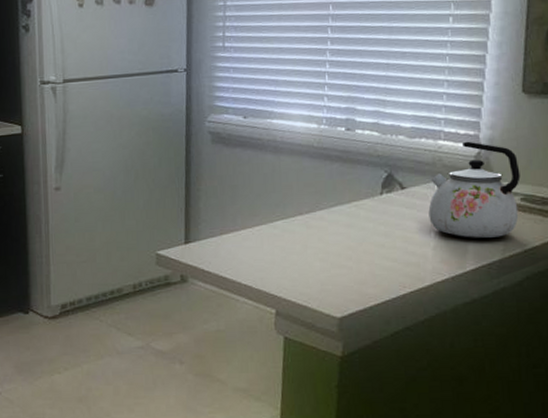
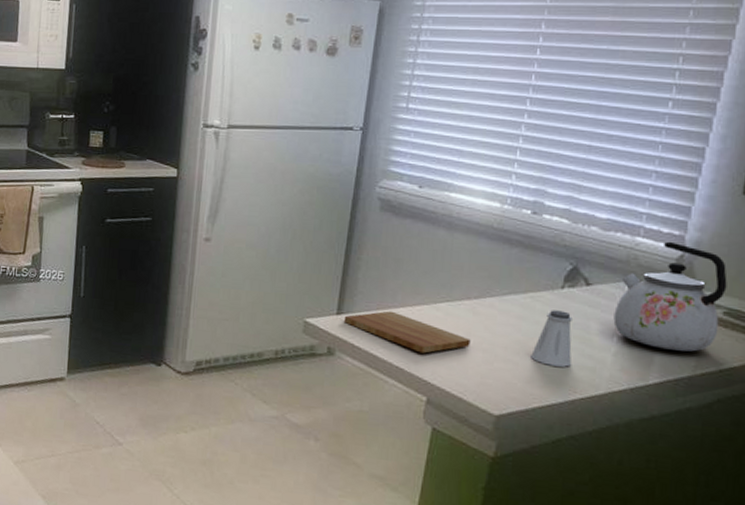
cutting board: none [192,234,308,270] -> present [343,310,471,354]
saltshaker: none [362,215,398,266] -> present [531,310,572,367]

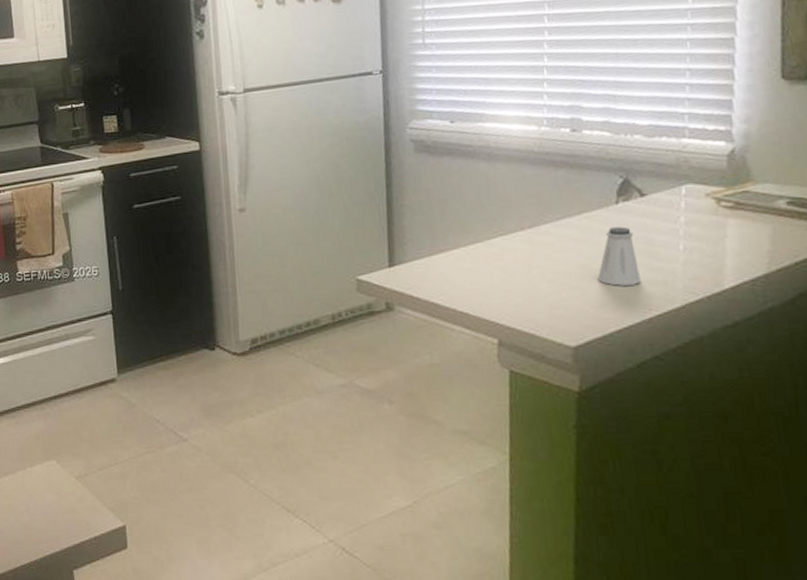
cutting board: present [343,310,471,354] -> none [397,254,533,294]
kettle: present [613,241,728,352] -> none [674,138,786,251]

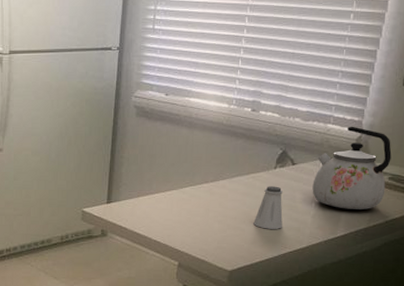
kettle: none [674,138,786,251] -> present [312,126,392,209]

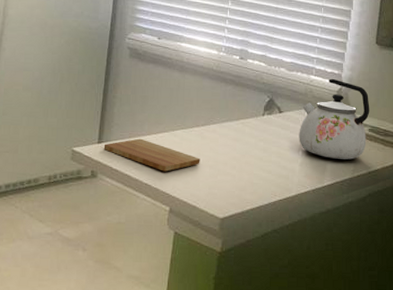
cutting board: none [112,197,209,228] -> present [103,138,200,172]
saltshaker: present [253,186,283,229] -> none [244,132,272,176]

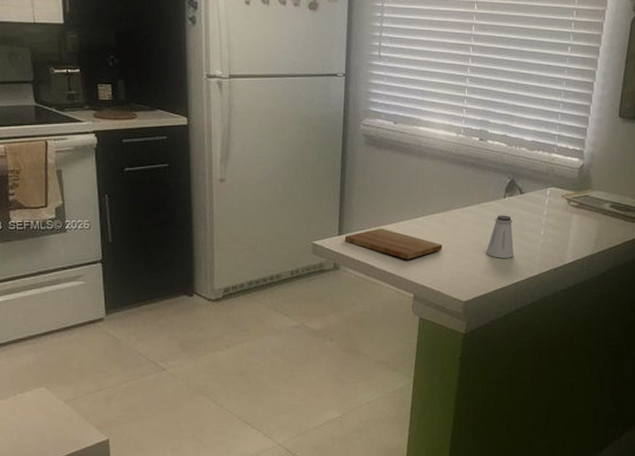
saltshaker: none [244,132,272,176] -> present [486,215,514,258]
kettle: present [299,78,370,160] -> none [540,155,612,237]

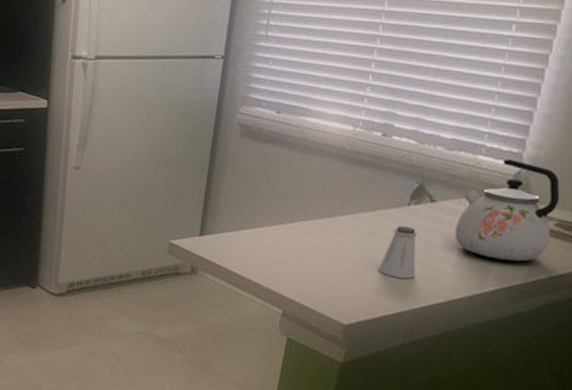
cutting board: present [344,228,442,260] -> none [206,231,323,270]
kettle: none [540,155,612,237] -> present [454,159,560,261]

